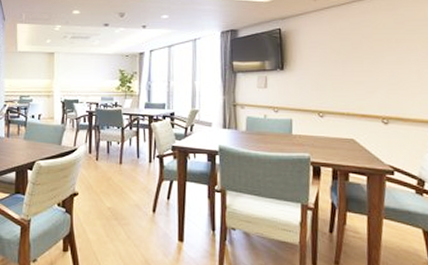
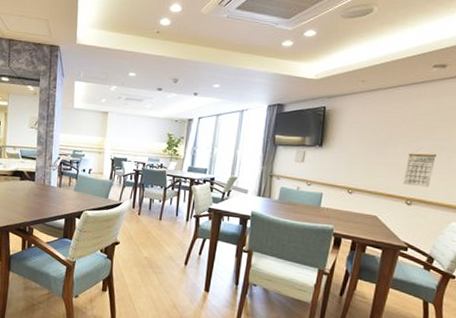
calendar: none [375,67,406,104] -> present [403,153,437,188]

